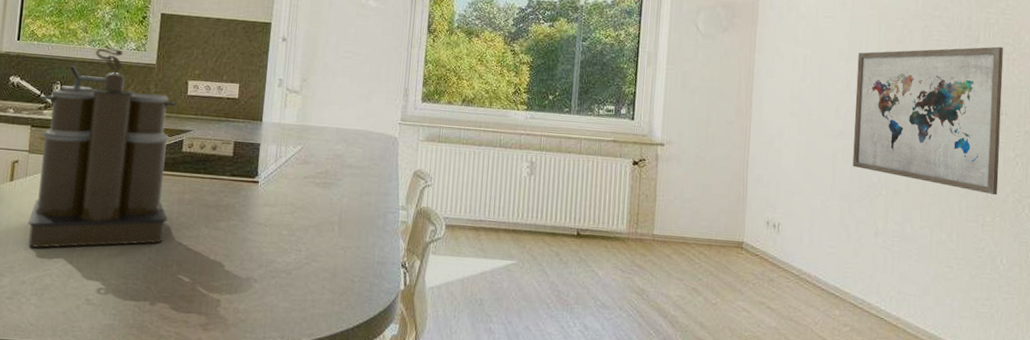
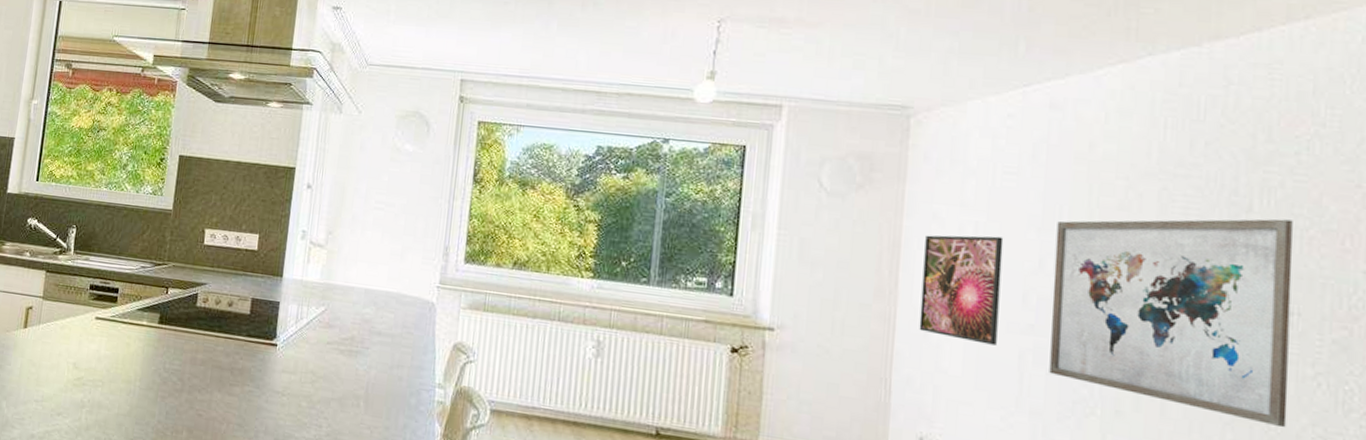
coffee maker: present [27,45,176,248] -> none [39,188,192,405]
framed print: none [766,65,823,148] -> present [919,235,1004,346]

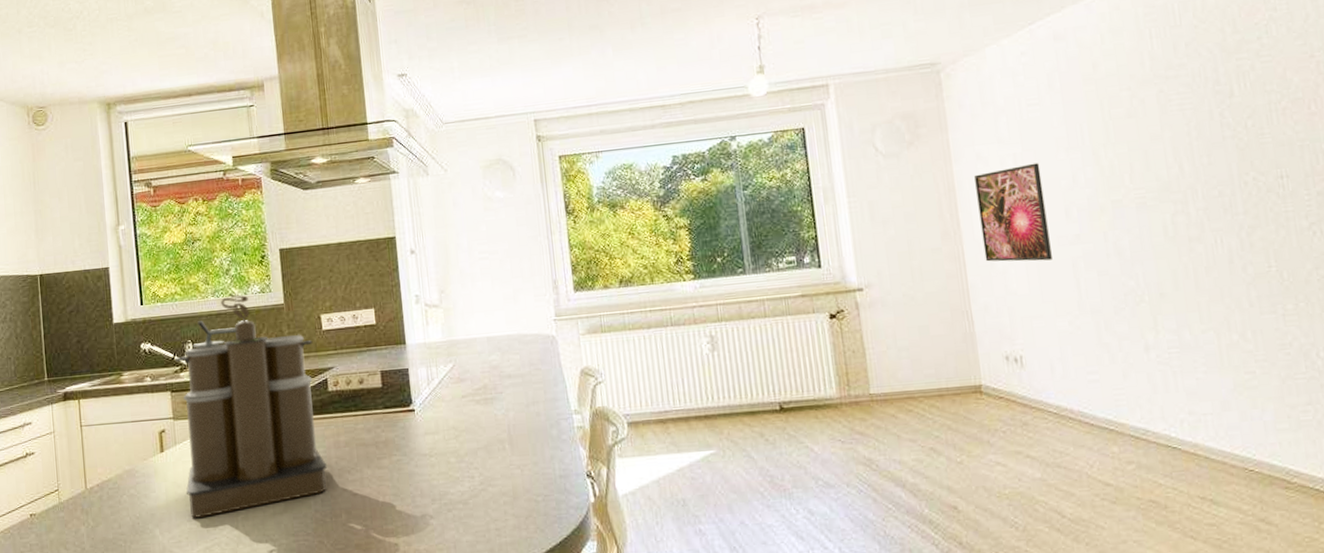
coffee maker: none [39,188,192,405] -> present [175,293,328,518]
wall art: present [1049,219,1293,428] -> none [1080,96,1296,277]

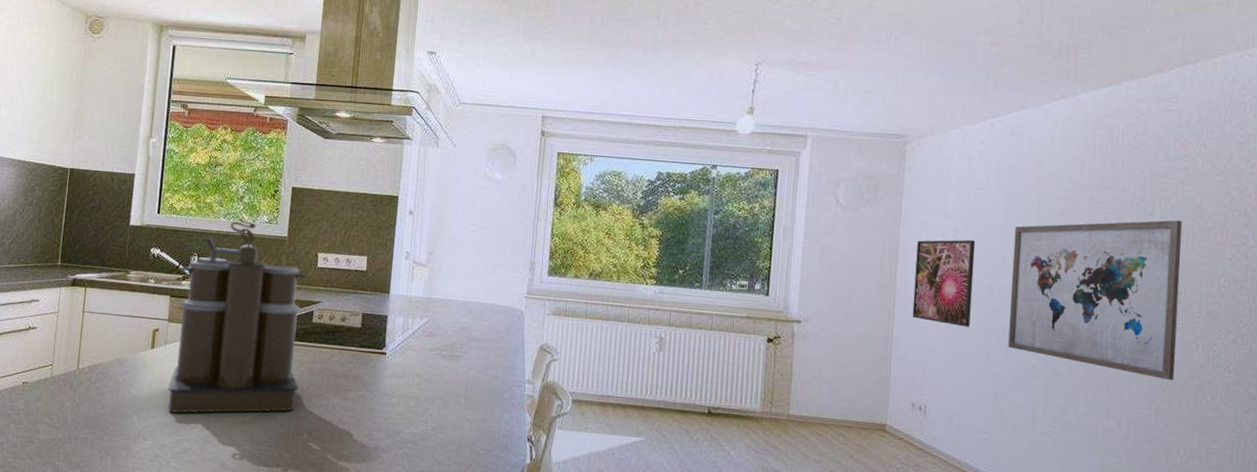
wall art: none [1080,96,1296,277] -> present [1008,220,1182,381]

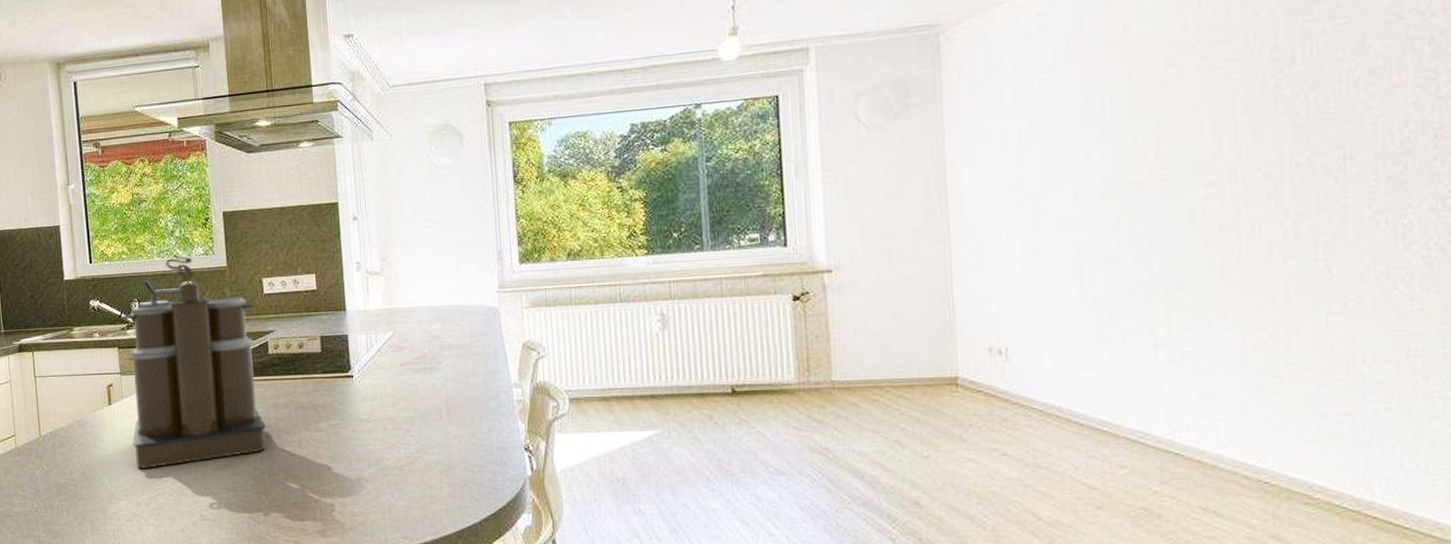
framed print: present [912,239,976,327] -> none [970,137,1053,247]
wall art: present [1008,220,1182,381] -> none [1099,65,1349,273]

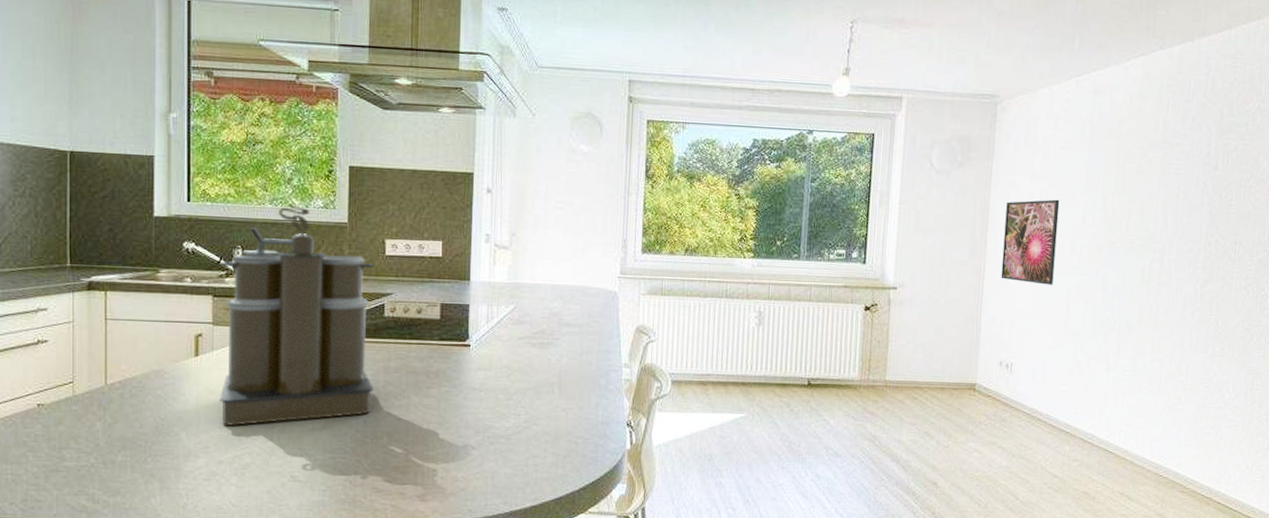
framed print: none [970,137,1053,247] -> present [1001,199,1060,285]

